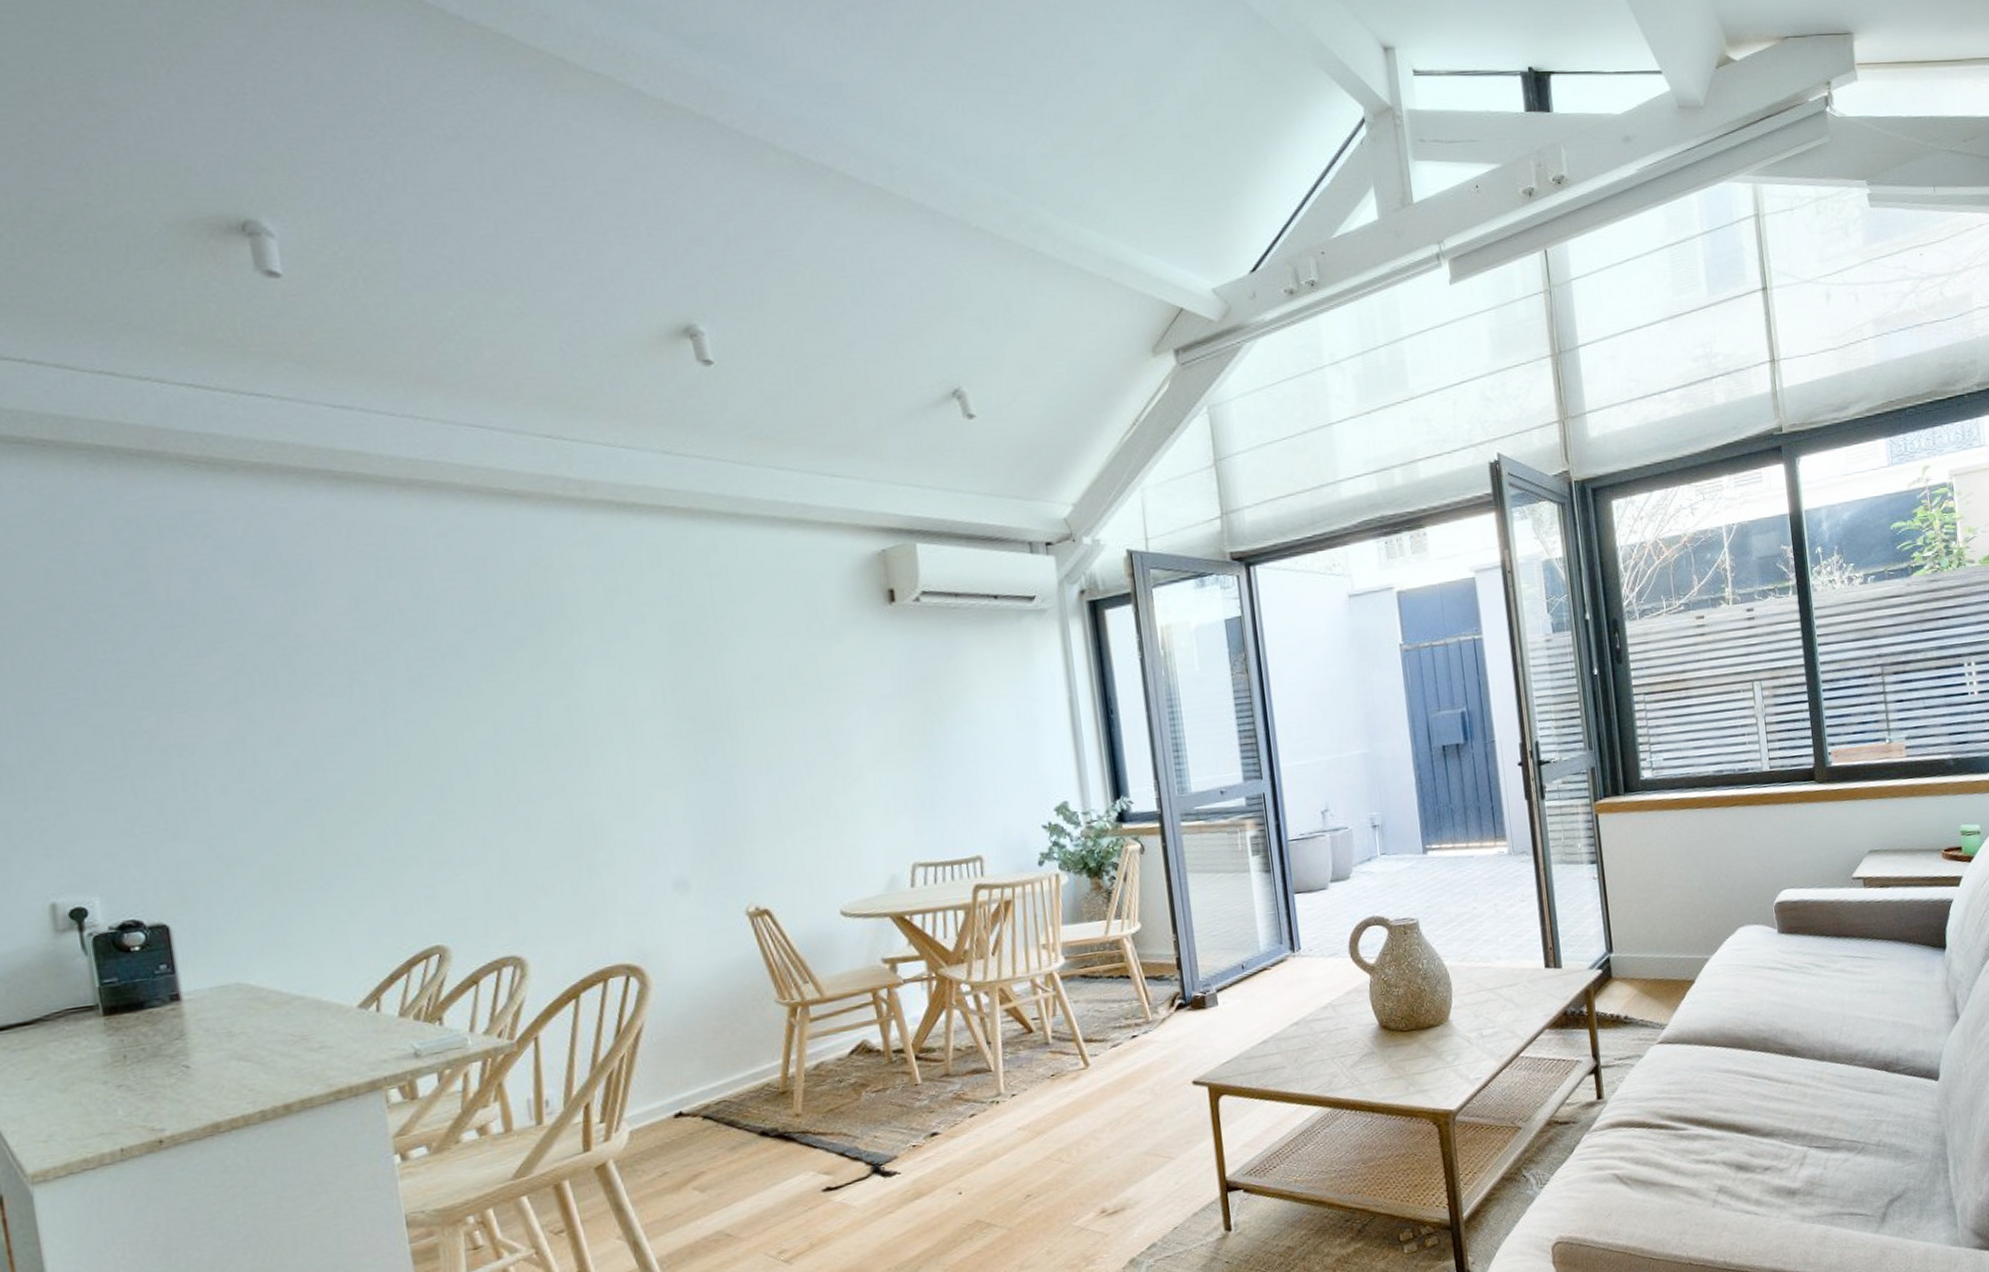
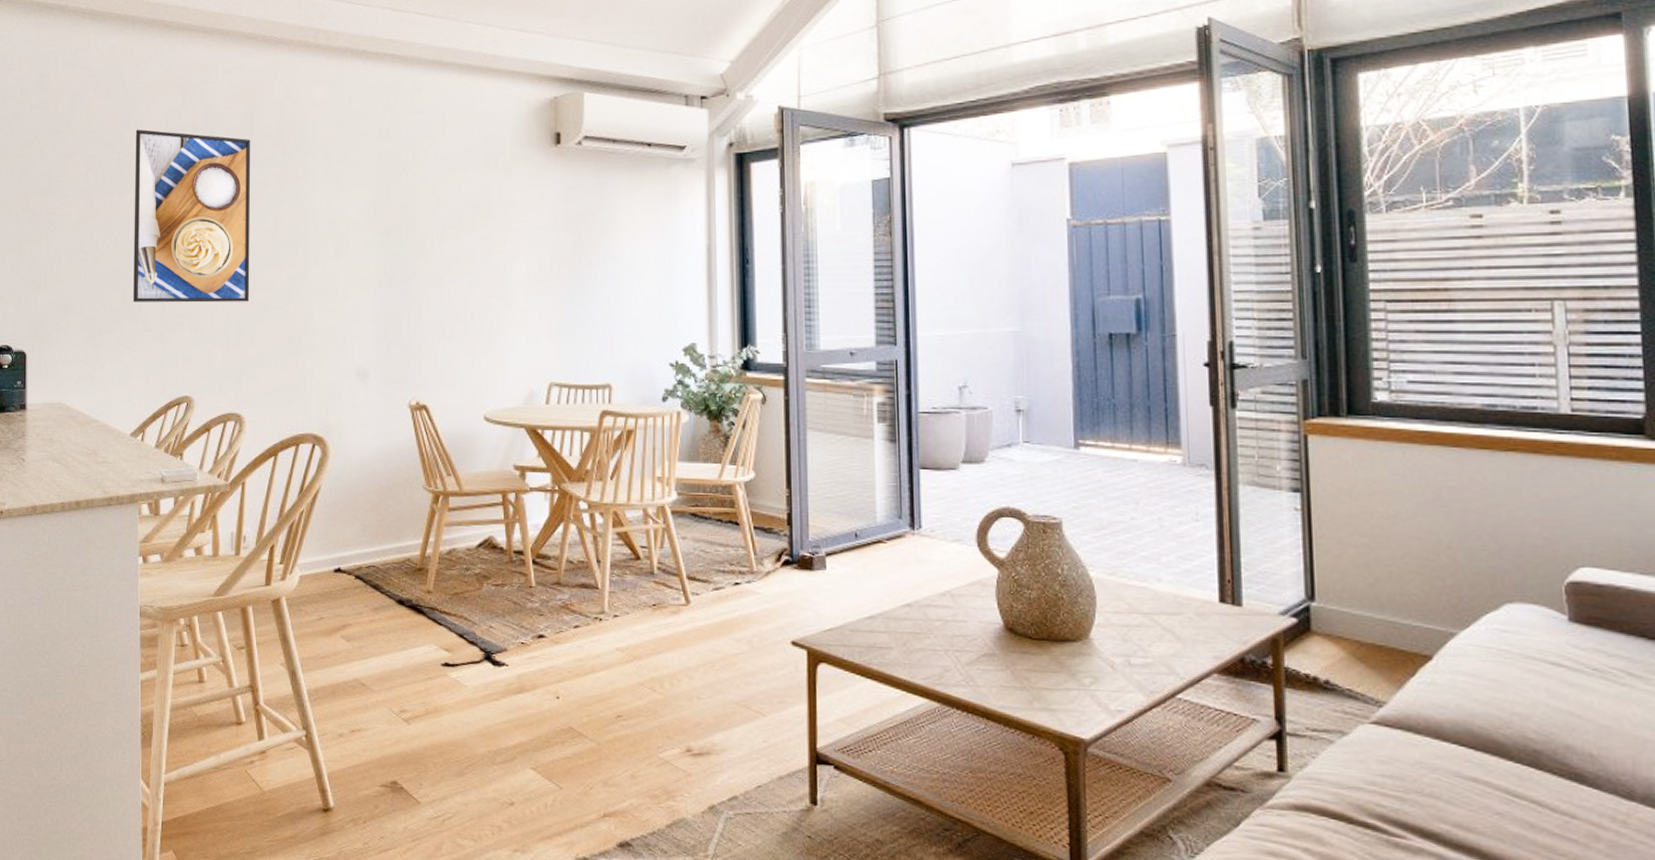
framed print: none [307,614,514,839] -> present [132,129,251,303]

